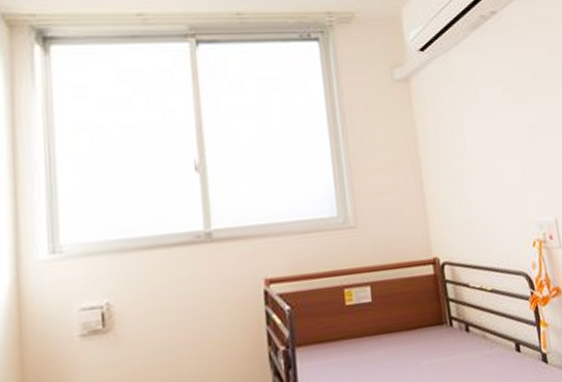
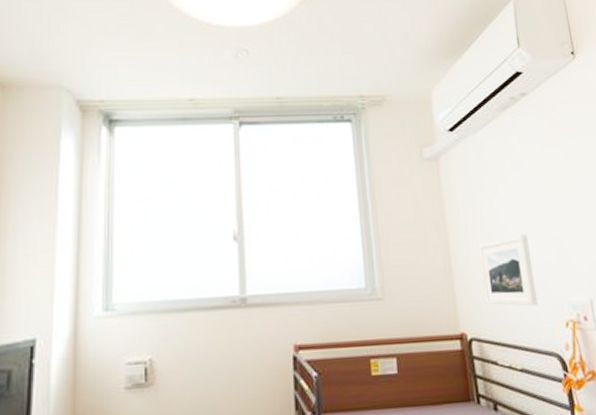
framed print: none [449,157,507,228] -> present [478,234,538,306]

